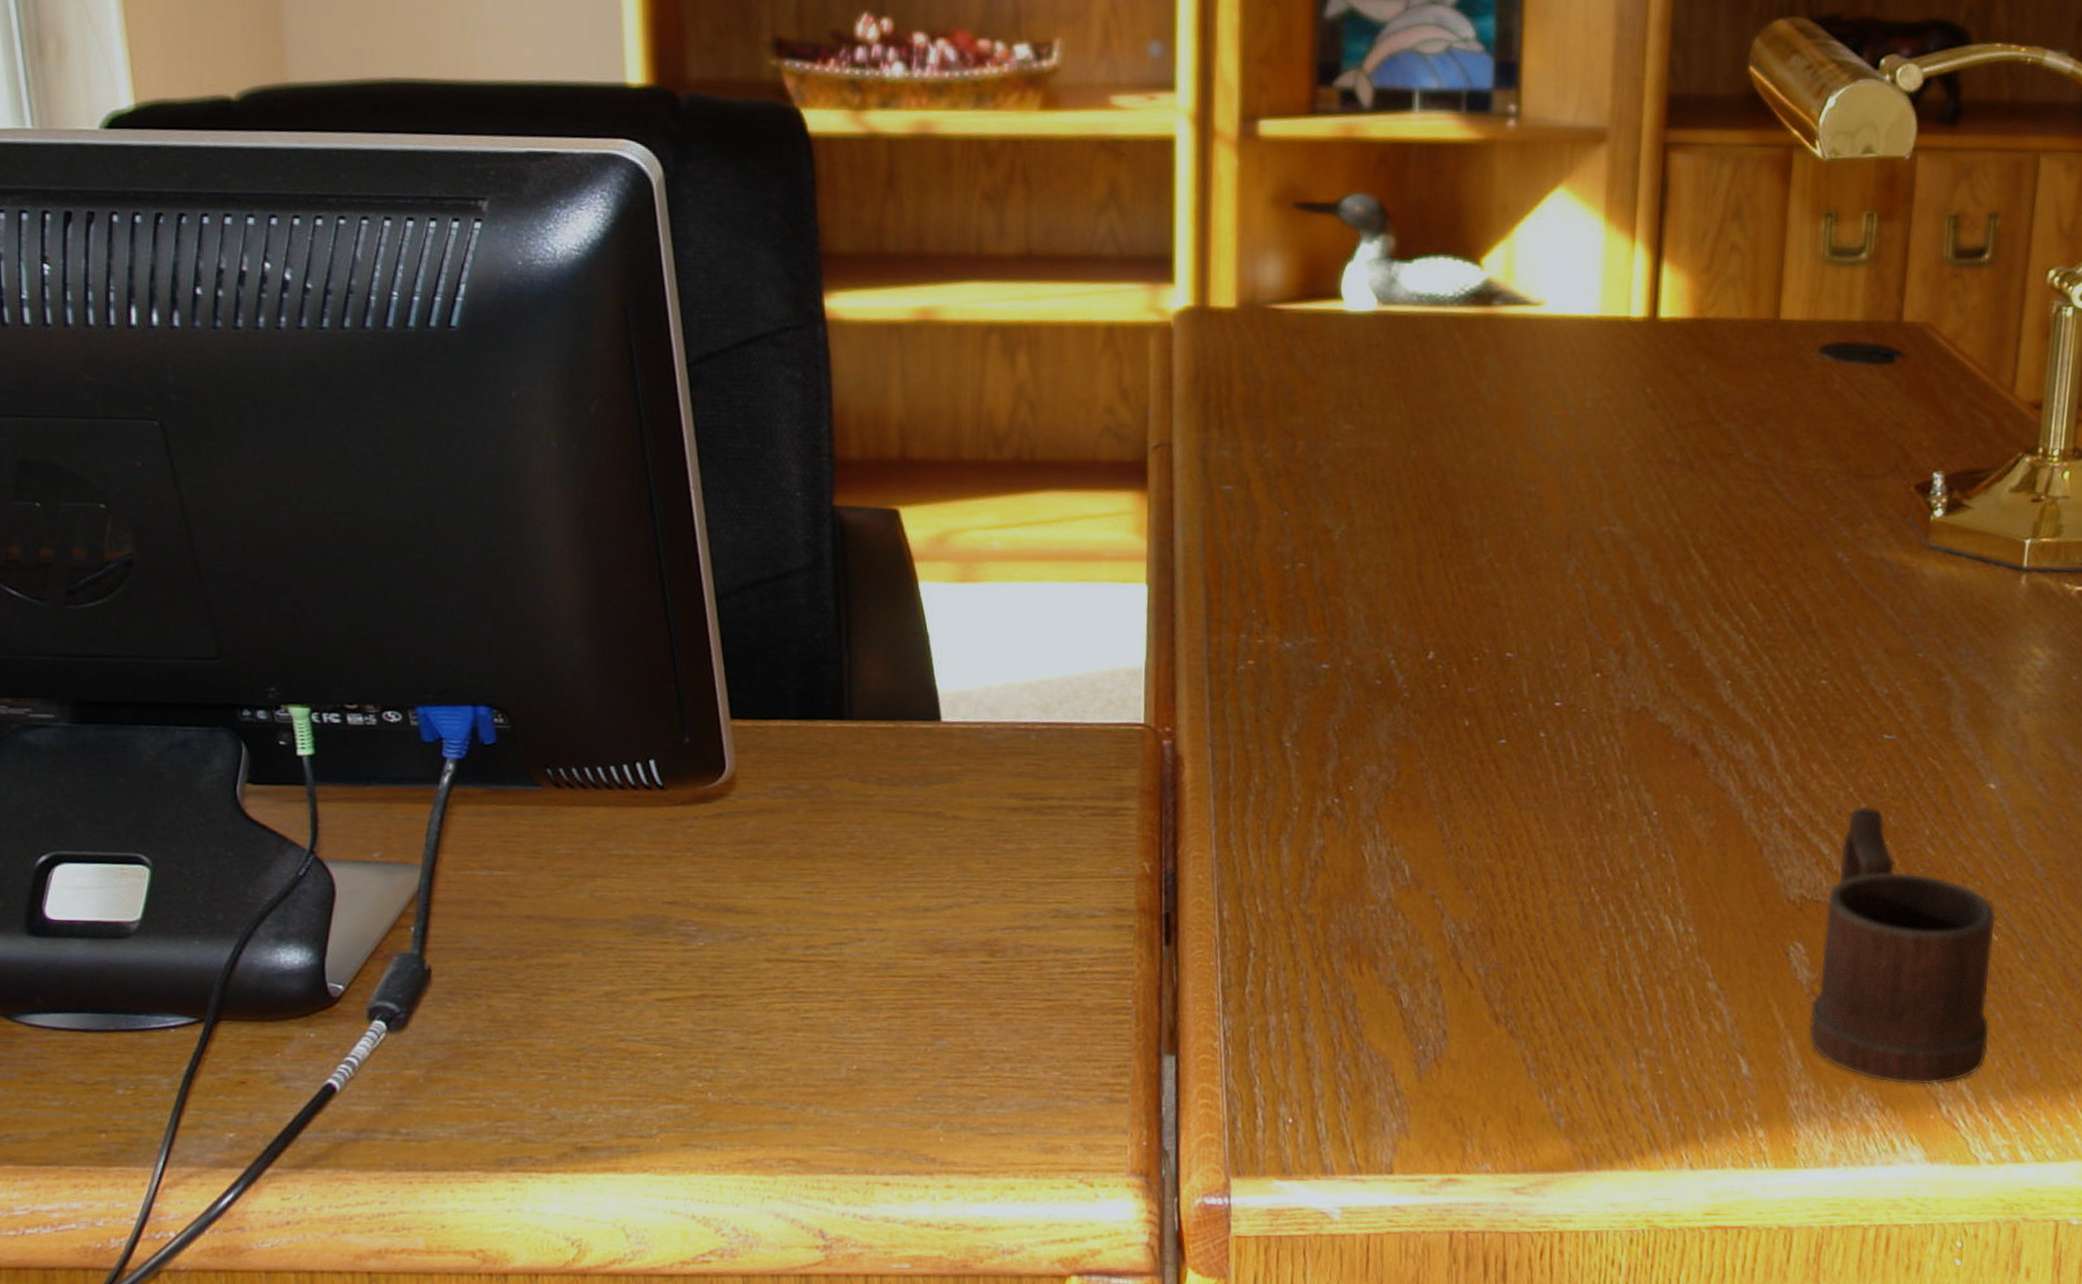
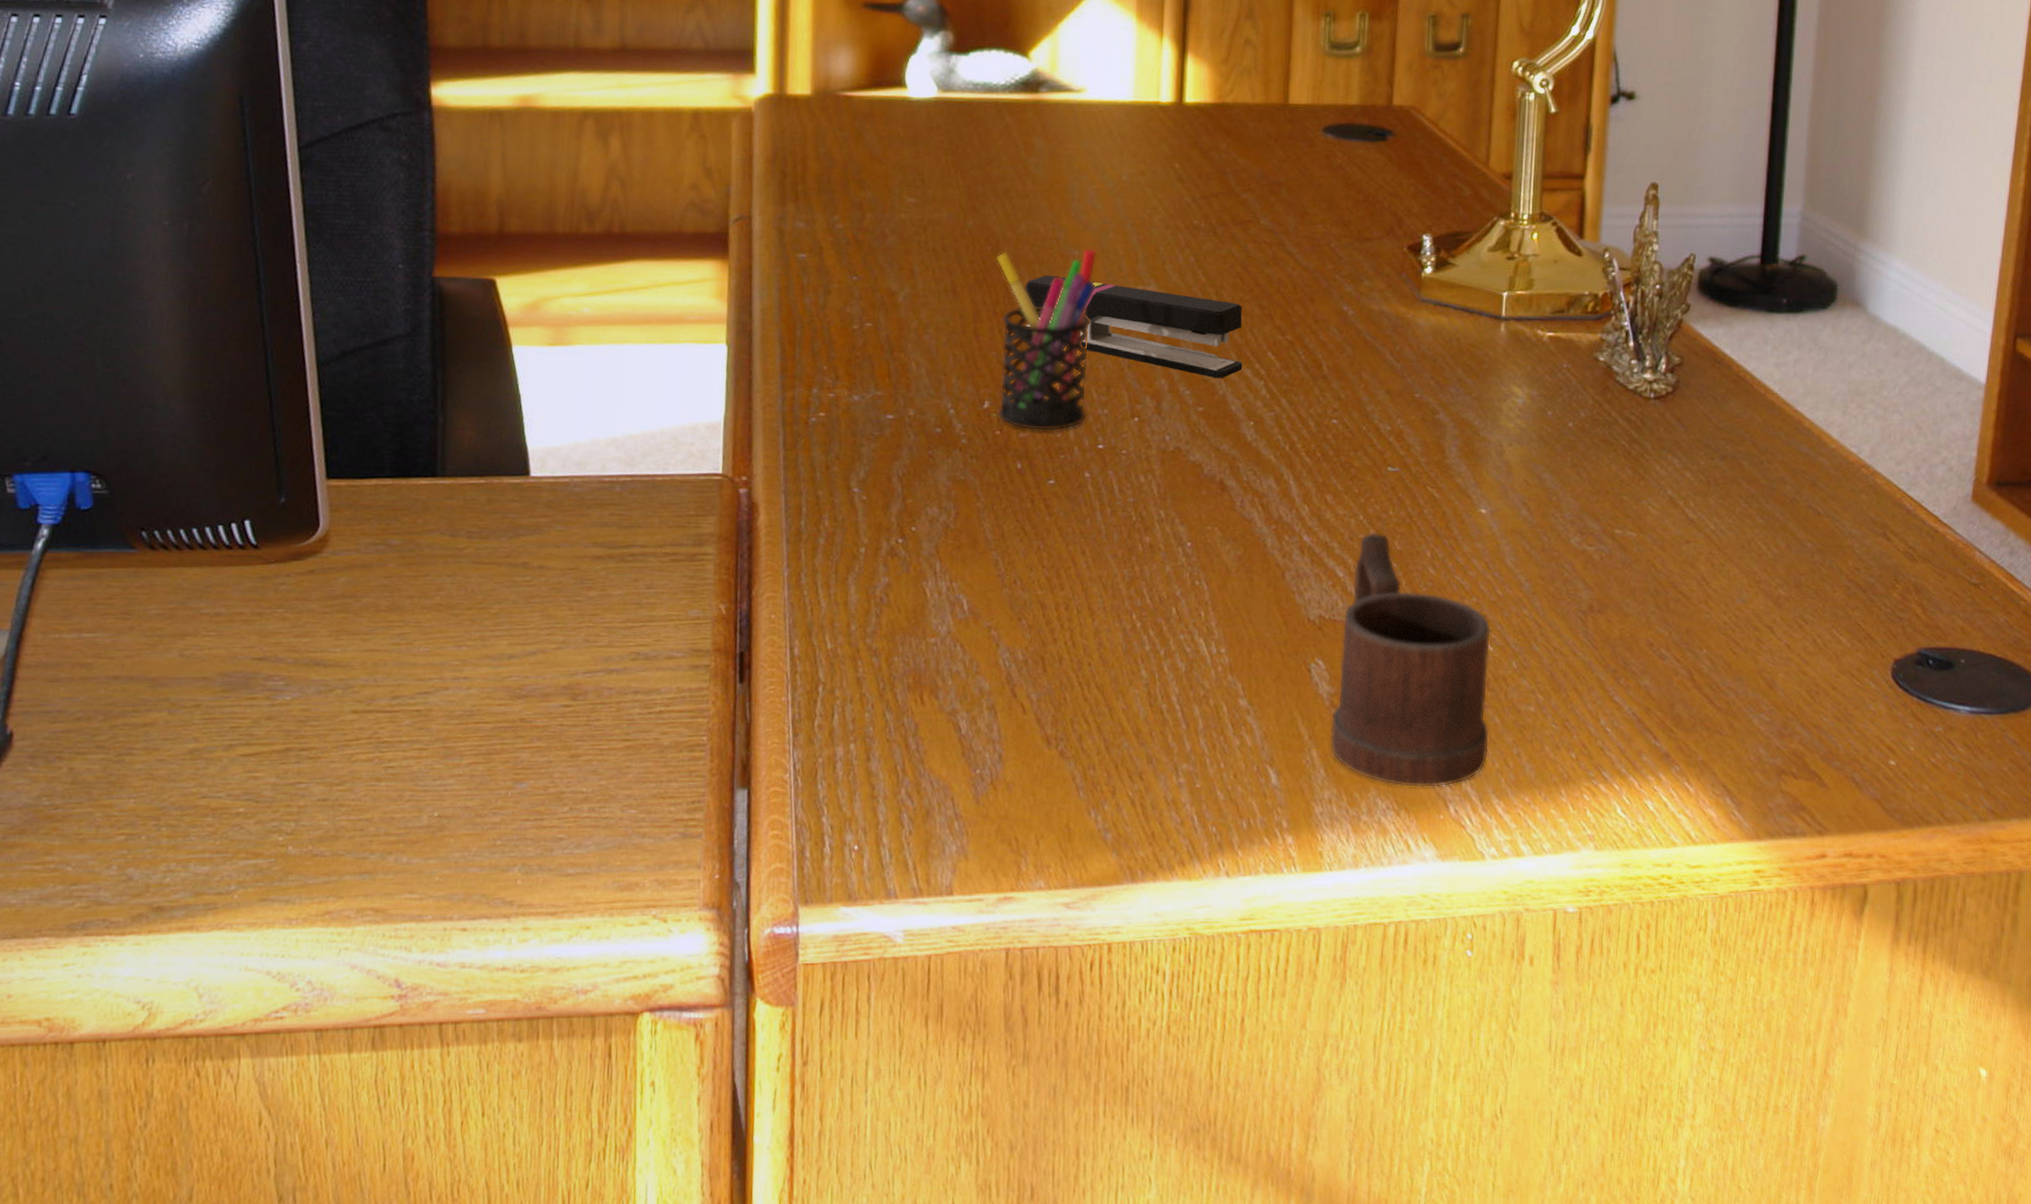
pen holder: none [1442,482,1557,686] -> present [996,247,1098,432]
stapler: none [1469,512,1721,632] -> present [1020,275,1243,379]

